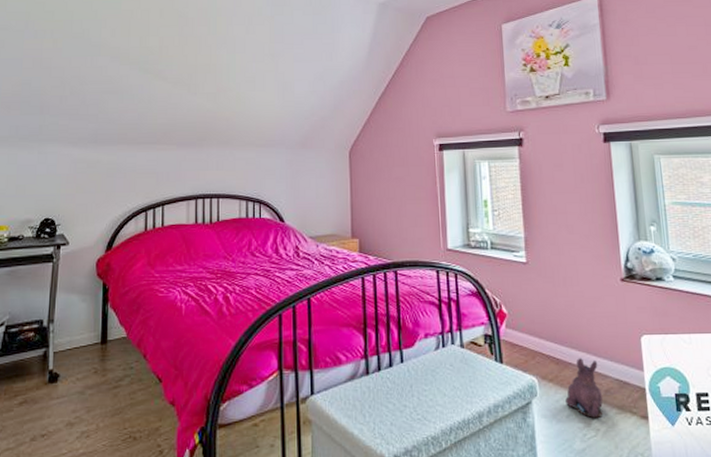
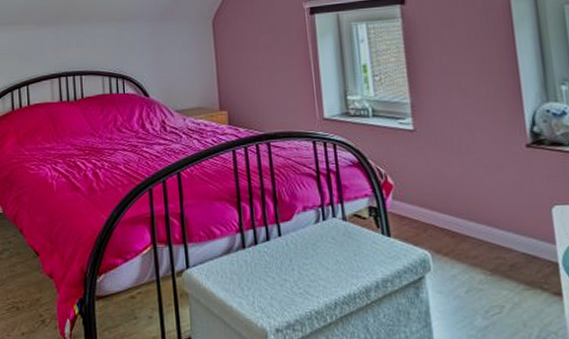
plush toy: present [565,358,603,418] -> none [463,231,509,294]

